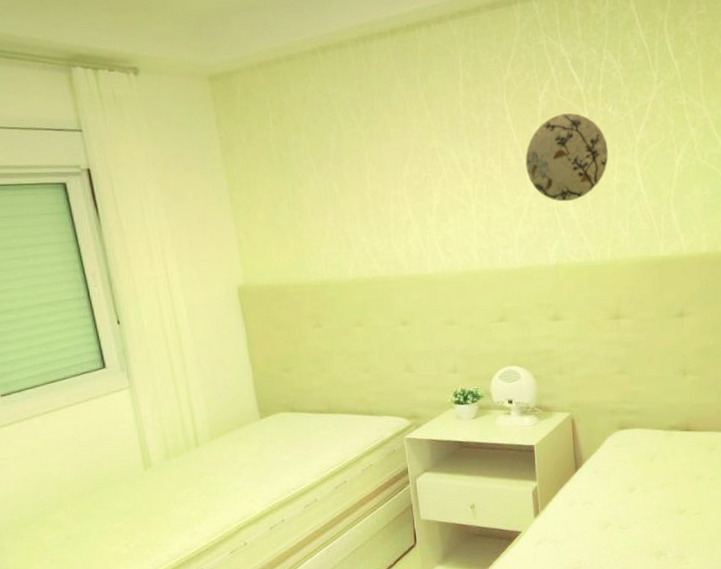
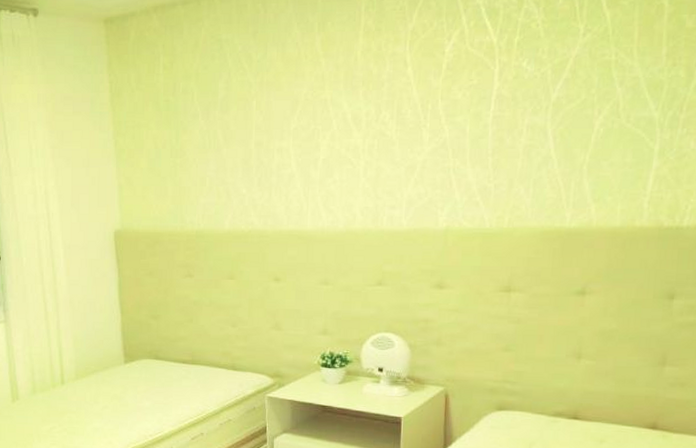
decorative plate: present [525,113,608,202] -> none [423,67,518,162]

